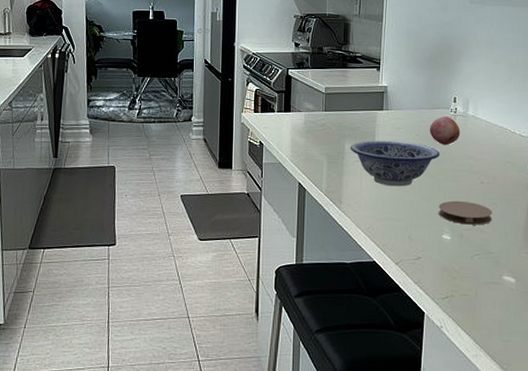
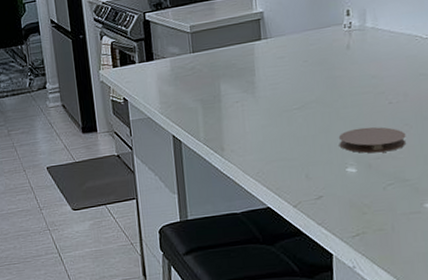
bowl: present [350,140,440,187] -> none [226,71,335,124]
fruit: present [429,116,461,145] -> none [319,33,359,68]

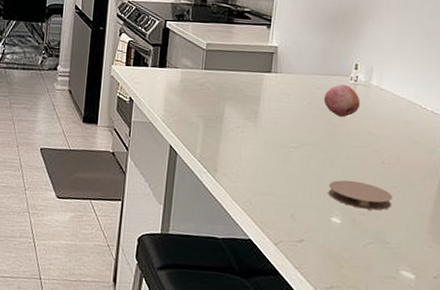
fruit: none [319,33,359,68] -> present [323,84,361,117]

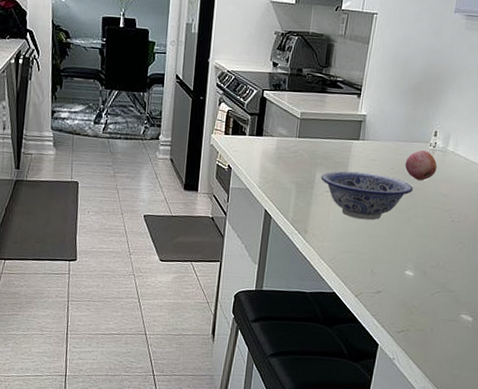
bowl: none [230,105,334,160] -> present [321,171,413,221]
coaster: present [328,180,393,211] -> none [404,237,459,264]

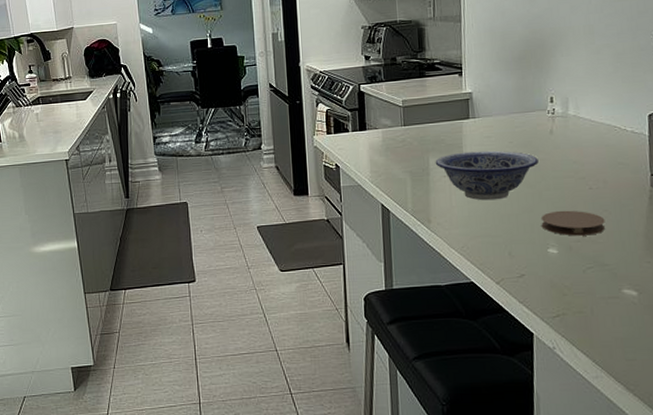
coaster: none [404,237,459,264] -> present [541,210,606,236]
fruit: present [405,150,438,180] -> none [524,118,561,150]

